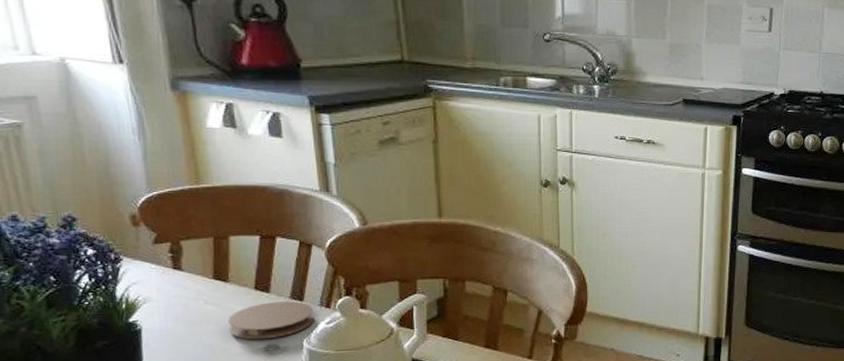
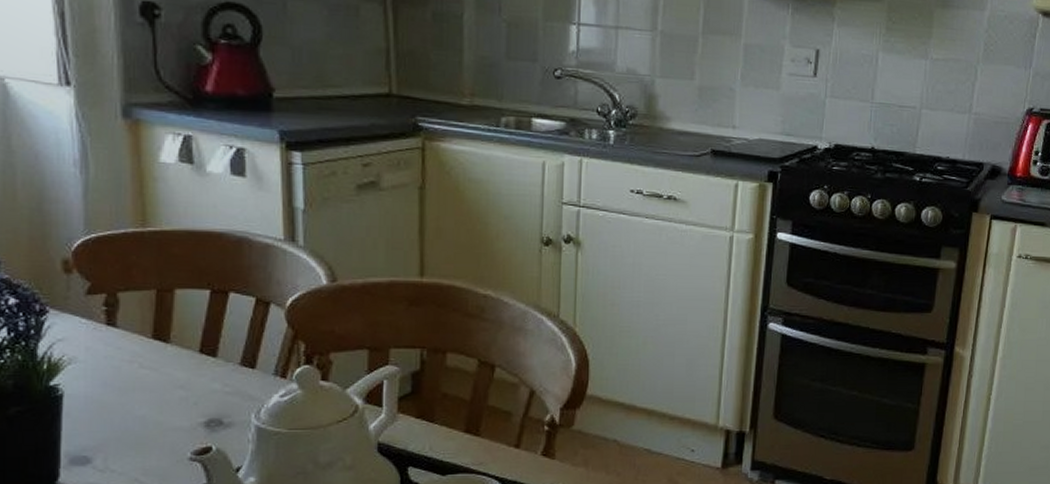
coaster: present [228,300,314,340] -> none [165,367,267,413]

